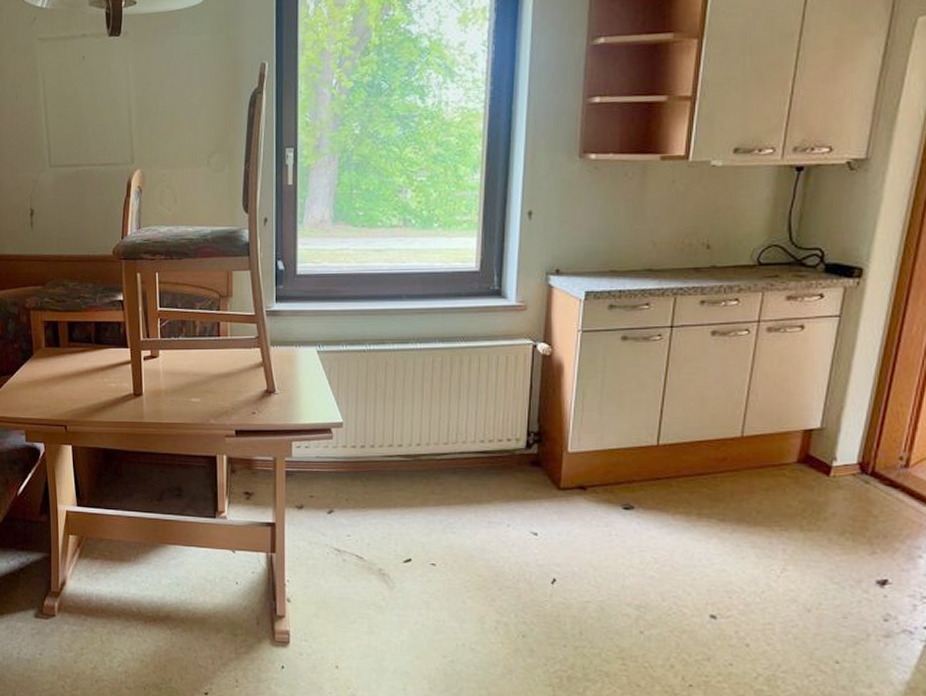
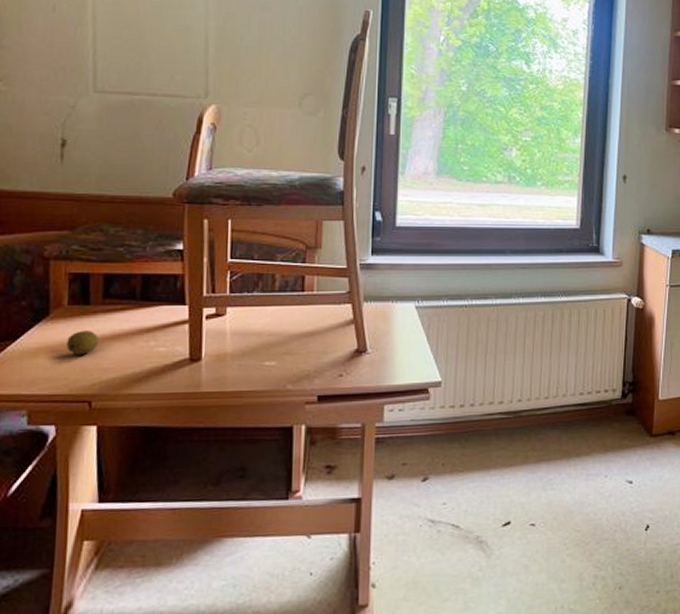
fruit: none [46,368,68,388] -> present [66,330,99,355]

